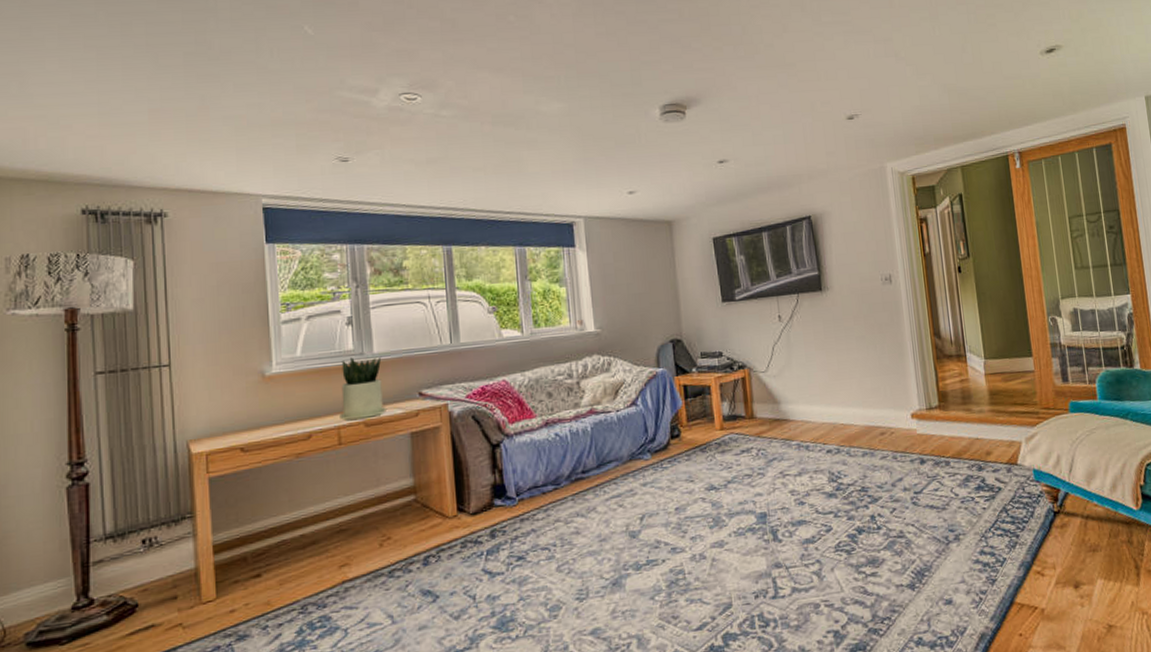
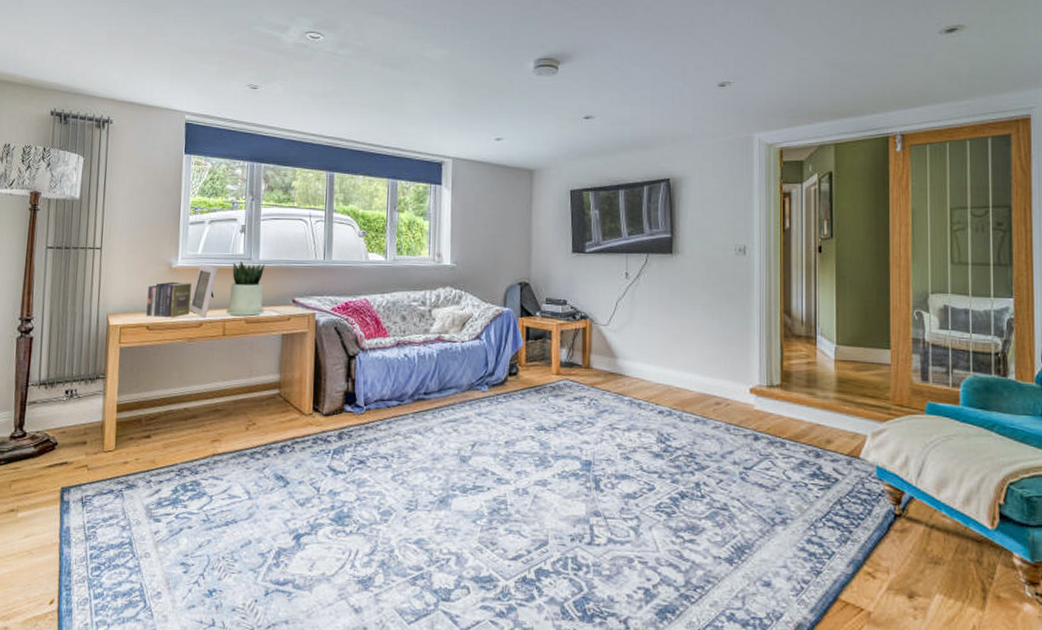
books: none [237,391,294,437] -> present [146,281,191,318]
picture frame: none [292,367,324,428] -> present [189,265,218,318]

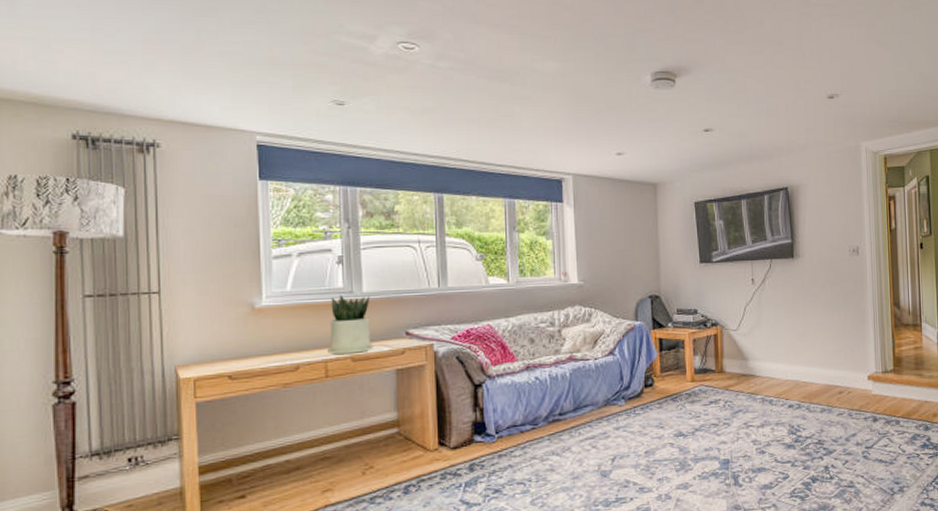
books: present [146,281,191,318] -> none [226,323,282,365]
picture frame: present [189,265,218,318] -> none [280,302,313,360]

